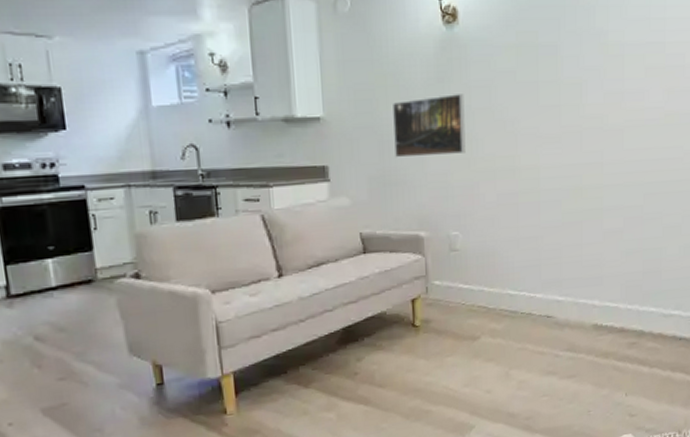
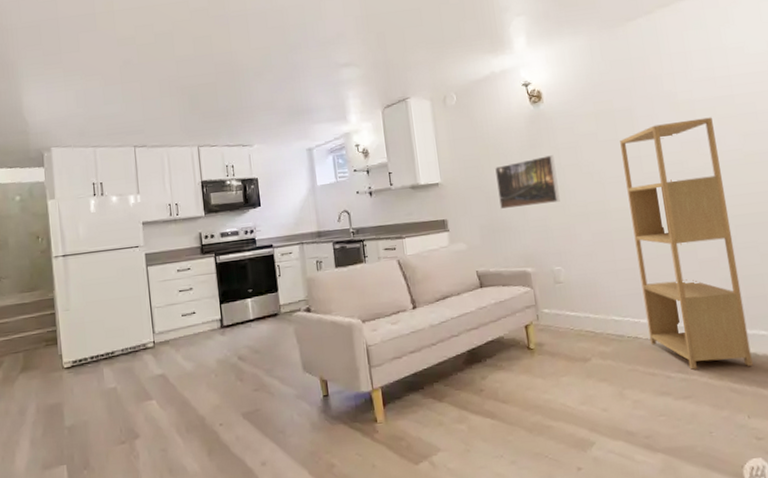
shelving unit: none [540,66,640,348] -> present [620,117,753,370]

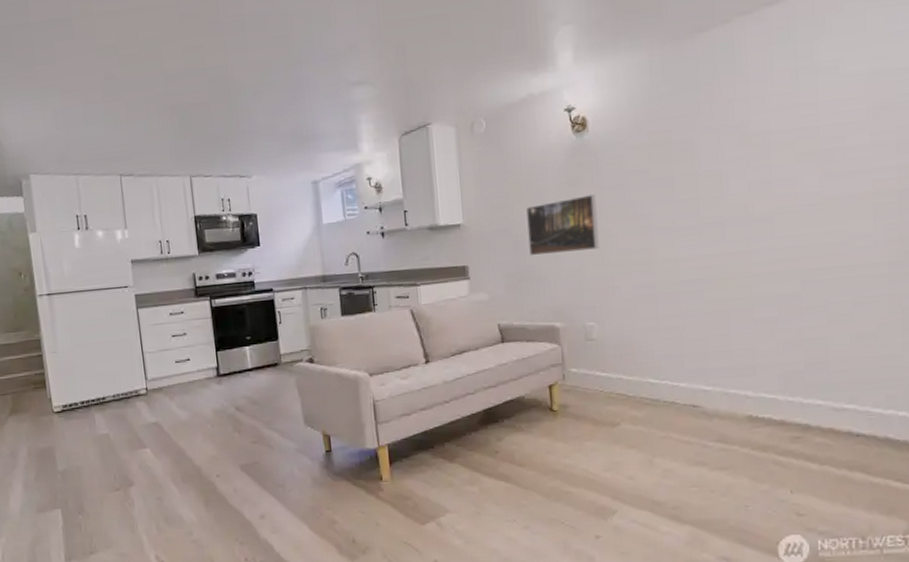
shelving unit: present [620,117,753,370] -> none [675,152,803,439]

